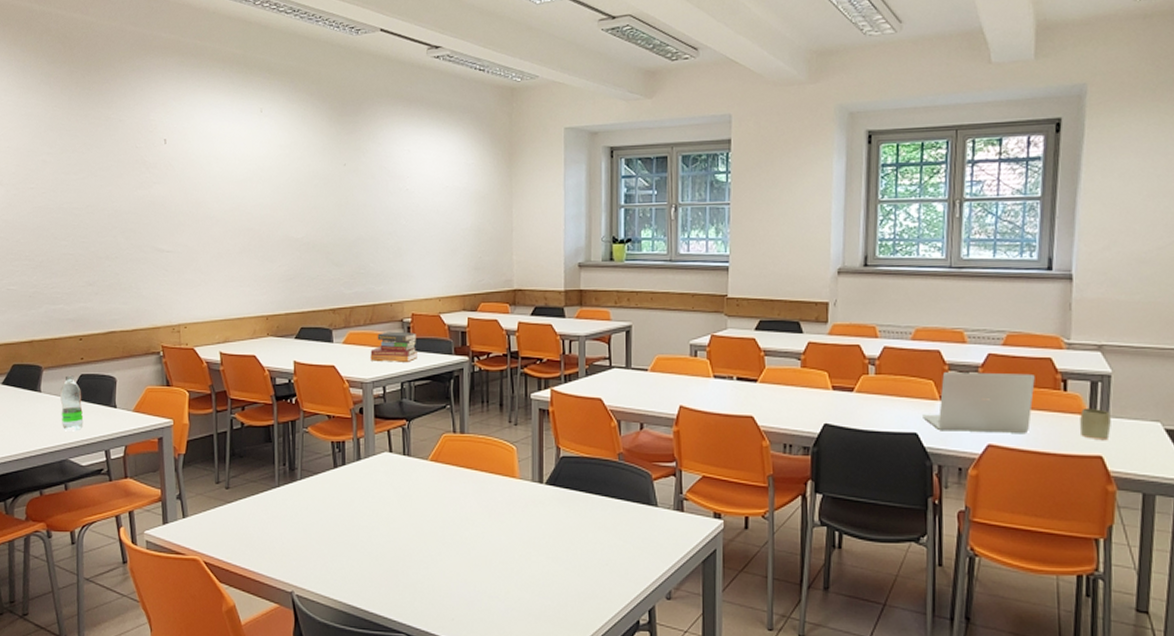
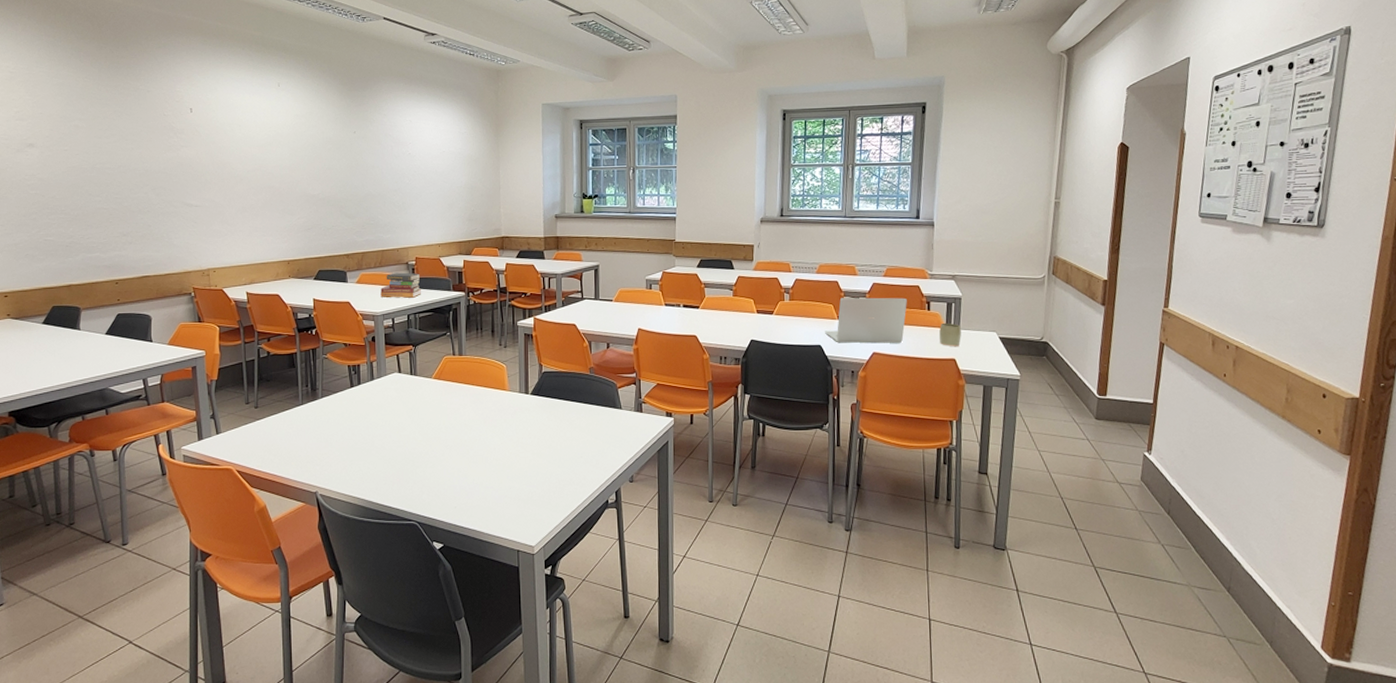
bottle: present [59,375,84,431] -> none [98,315,122,364]

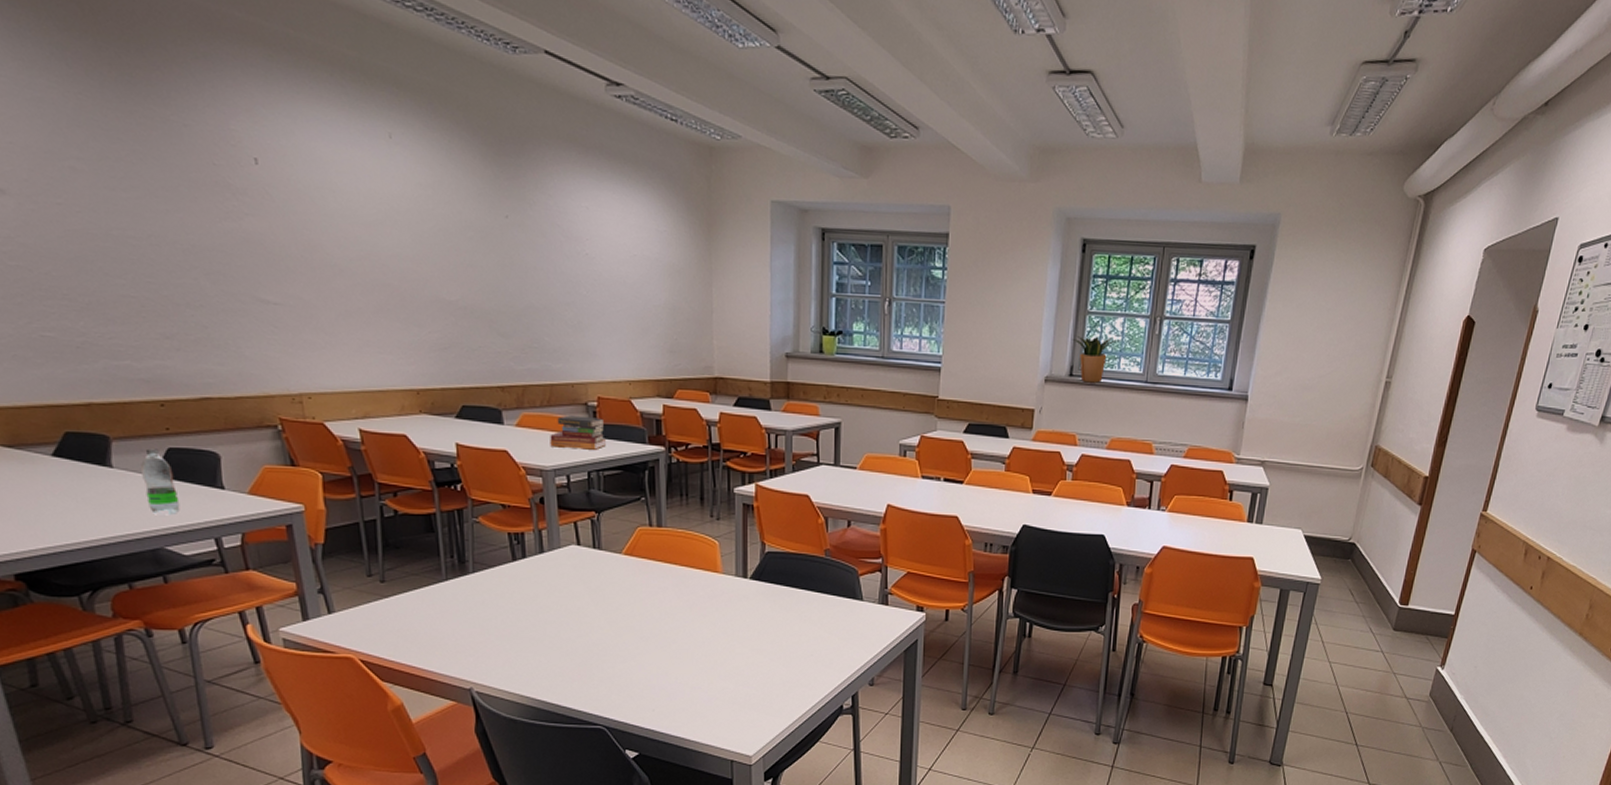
bottle: none [98,315,122,364] -> present [140,448,181,516]
potted plant: none [780,183,818,221] -> present [1072,336,1117,383]
laptop: present [825,297,907,343] -> none [1110,481,1208,537]
mug: present [938,322,961,346] -> none [1237,515,1264,543]

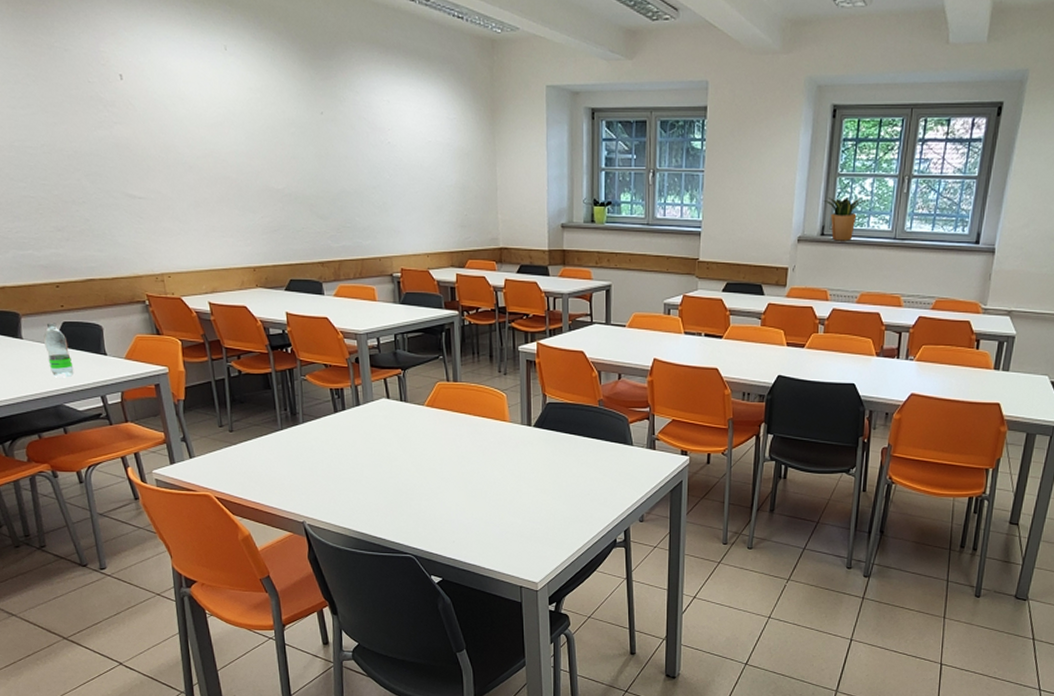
books: present [550,415,606,450] -> none [362,285,409,315]

